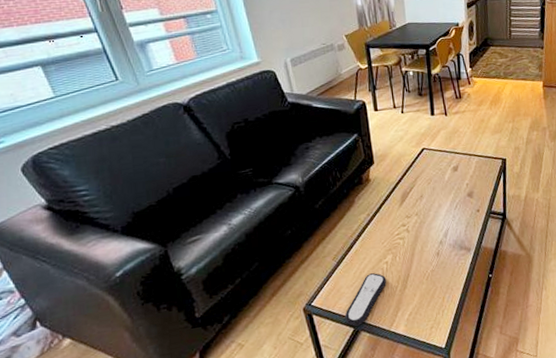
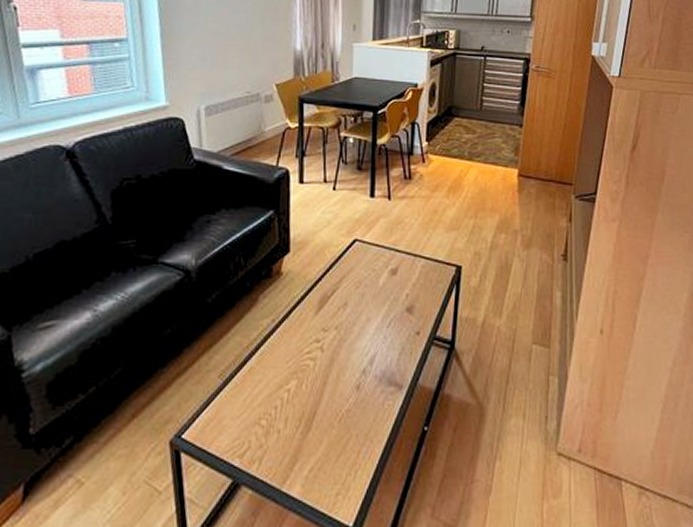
remote control: present [345,273,387,326] -> none [222,403,286,477]

